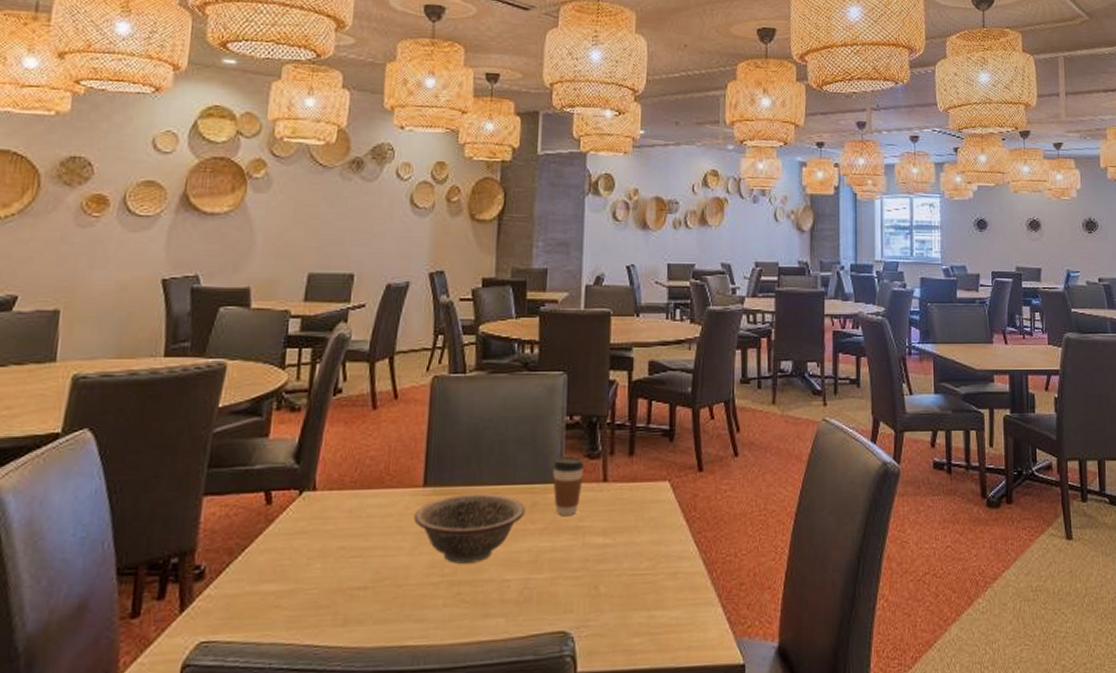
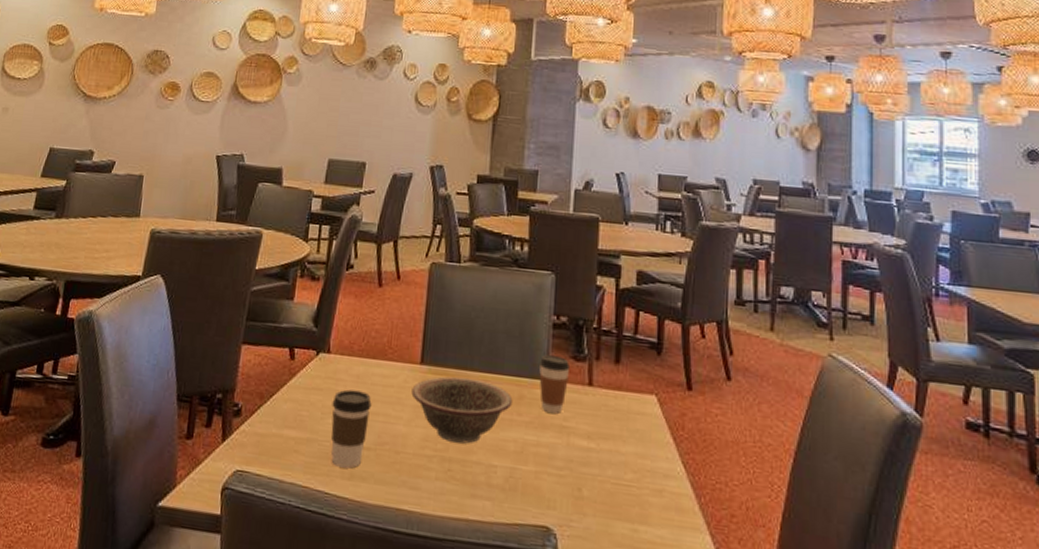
coffee cup: none [319,526,368,614] -> present [331,389,372,469]

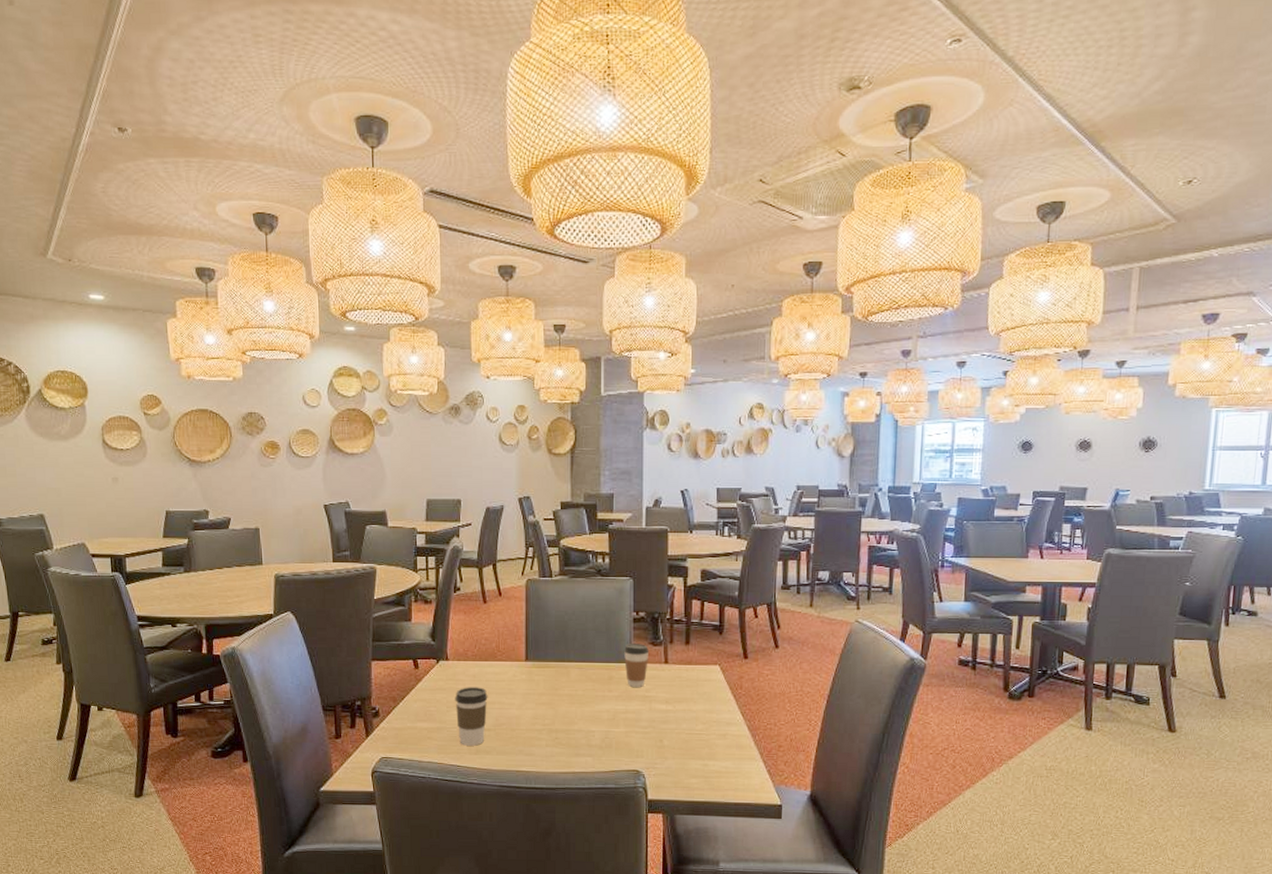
decorative bowl: present [411,376,513,444] -> none [520,667,604,717]

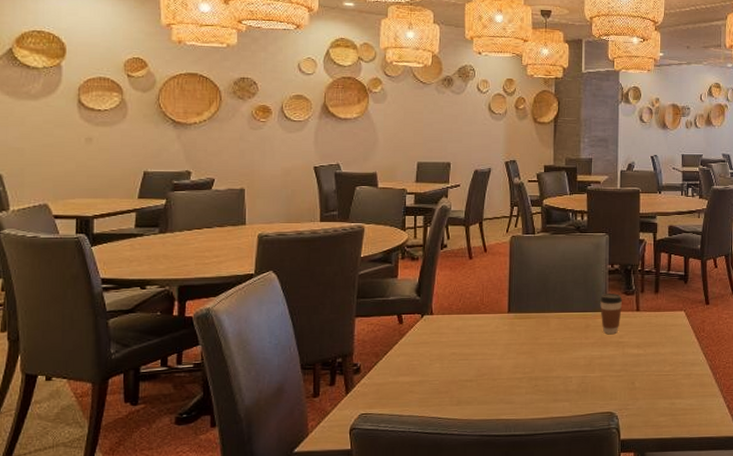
coffee cup: present [455,687,488,746] -> none [438,339,471,397]

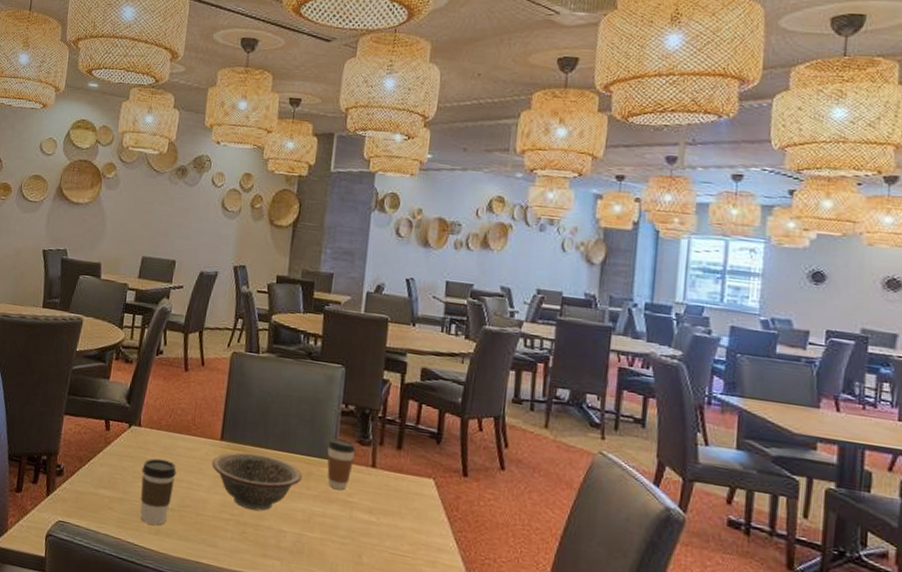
coffee cup: none [438,339,471,397] -> present [140,458,177,526]
decorative bowl: none [502,318,581,366] -> present [212,452,303,511]

